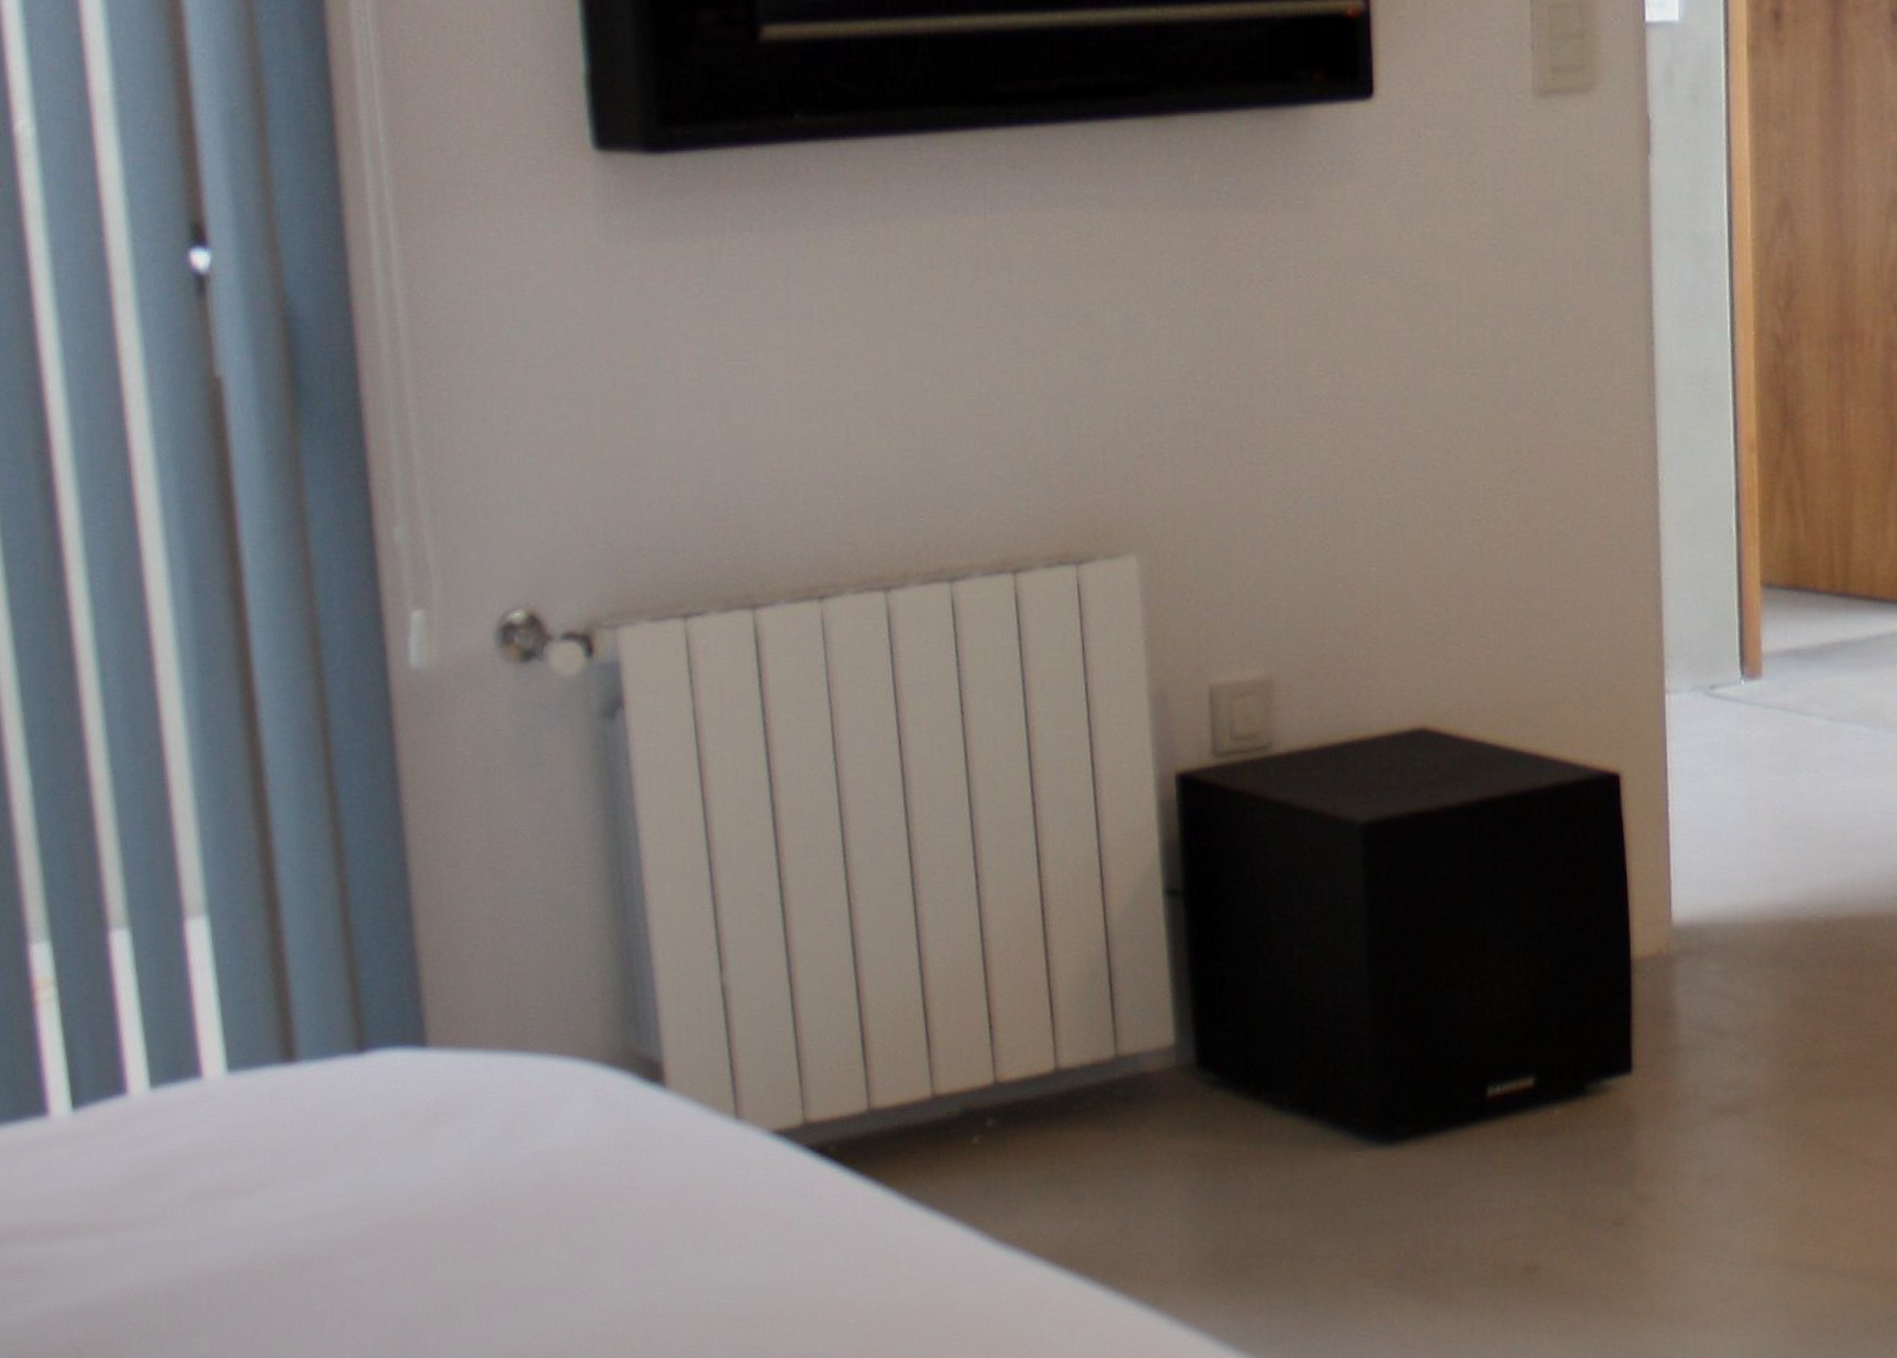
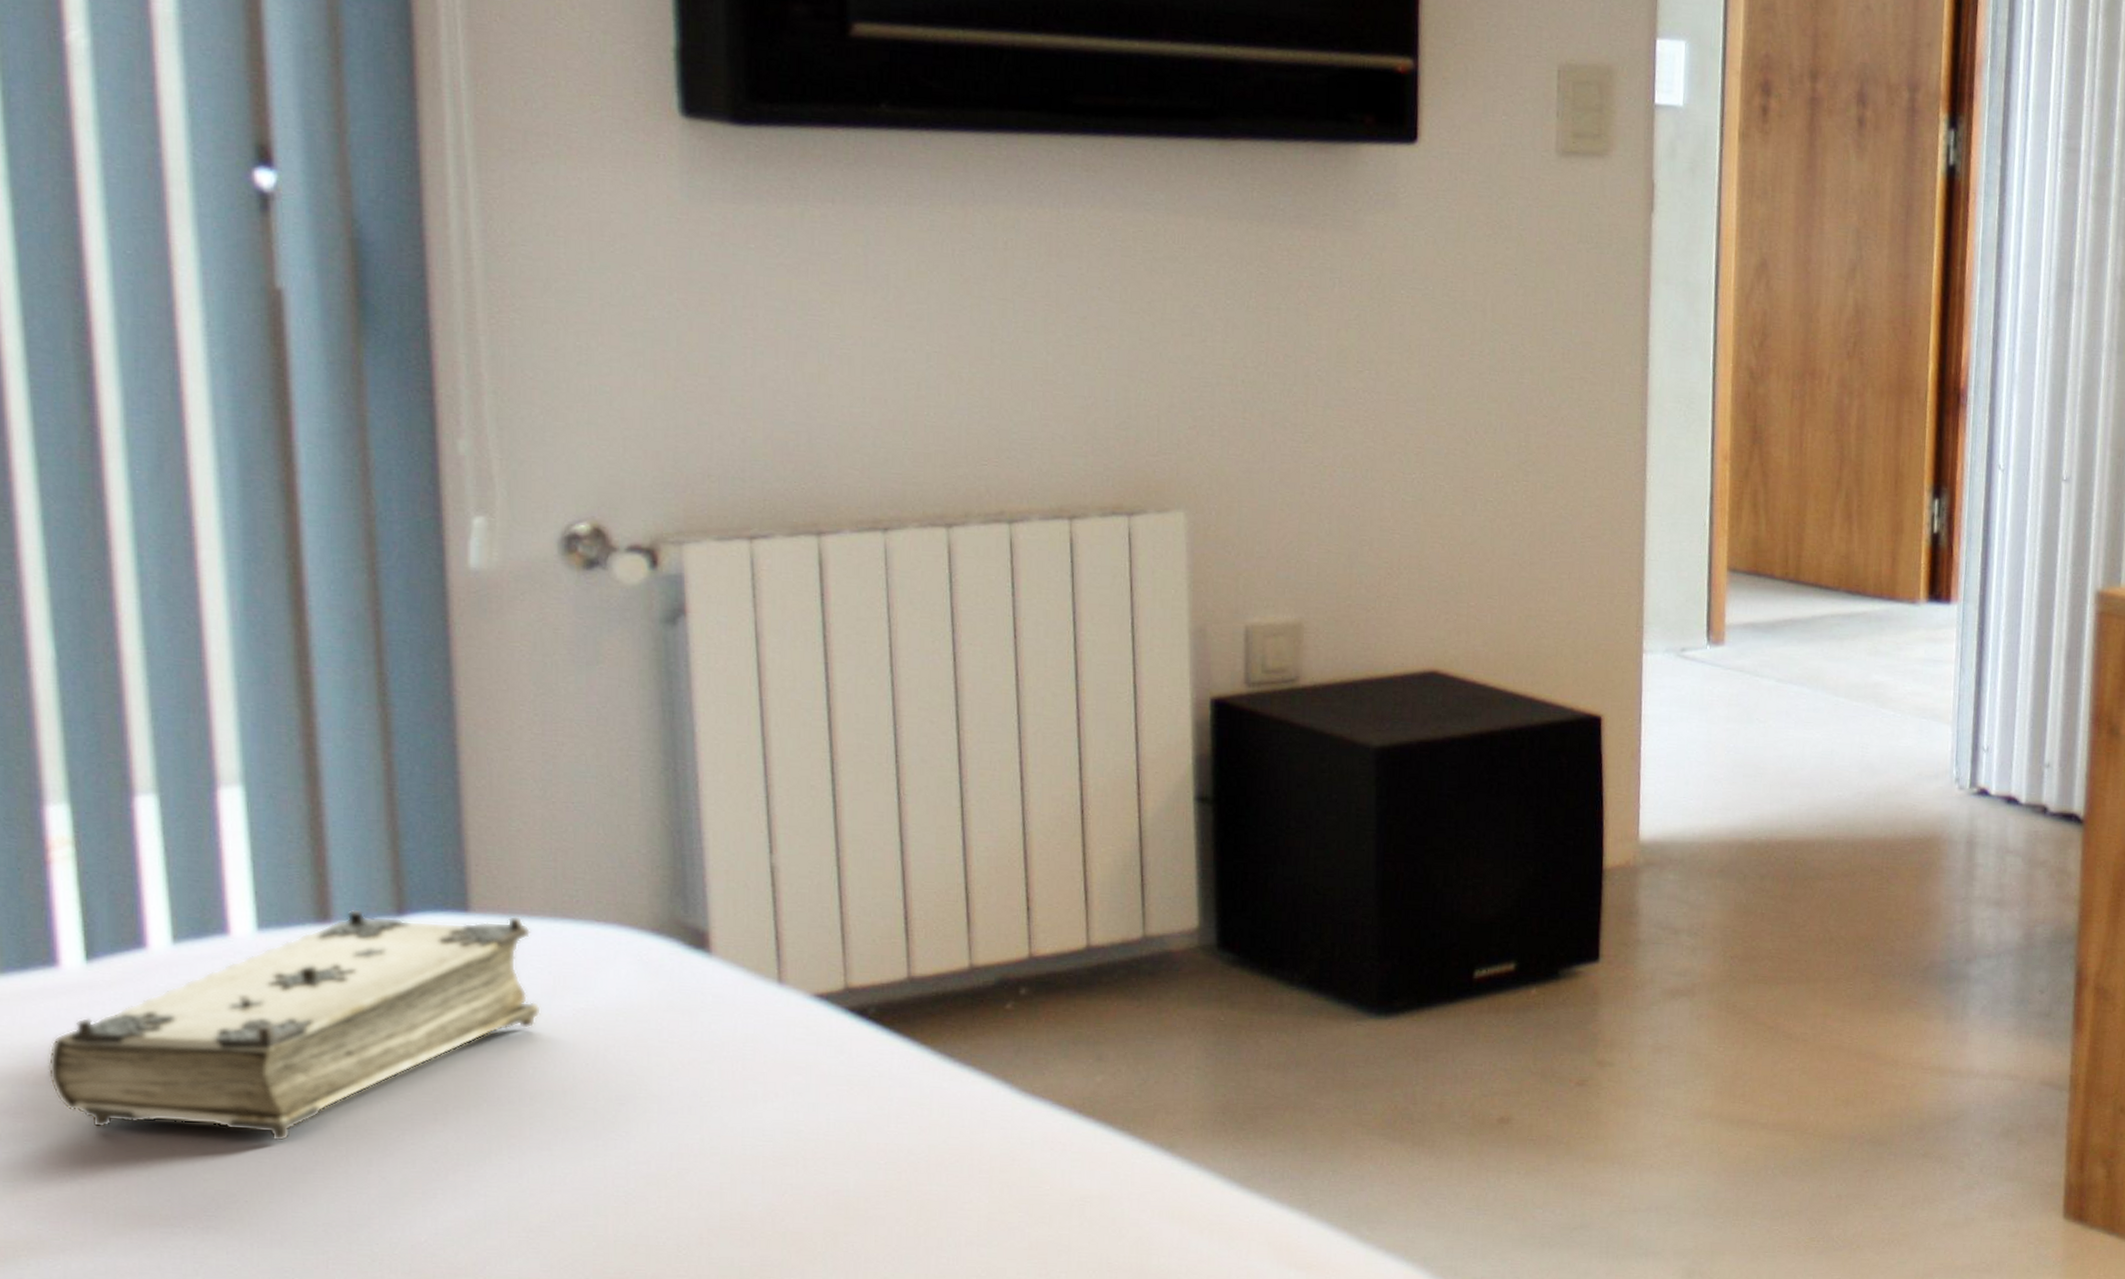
book: none [42,1045,502,1302] -> present [48,908,542,1142]

